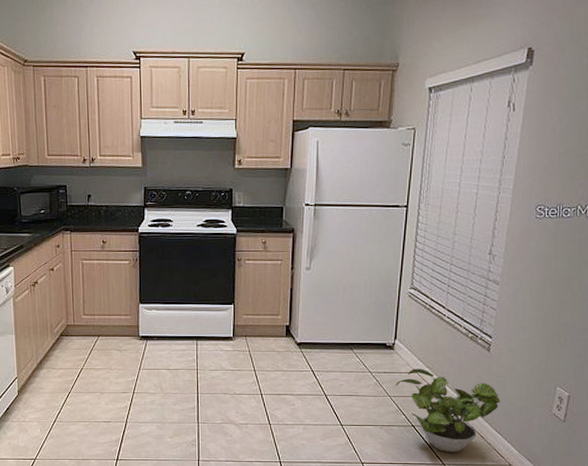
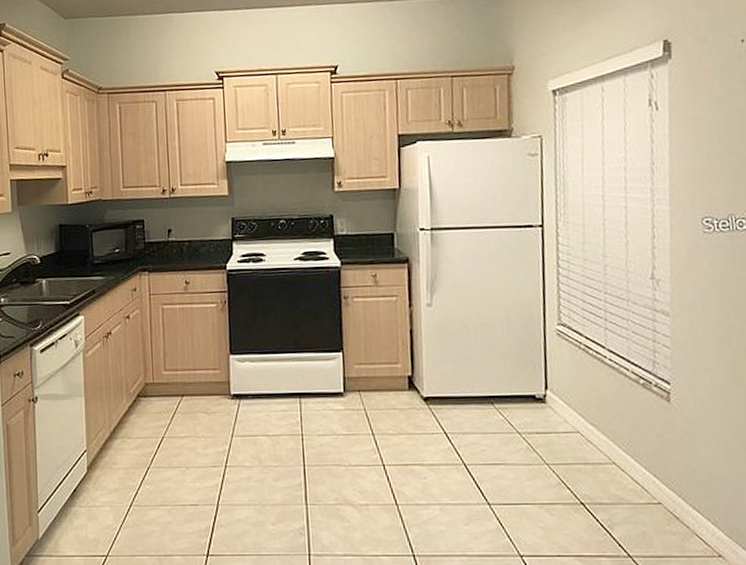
potted plant: present [395,369,500,453] -> none [552,427,694,540]

